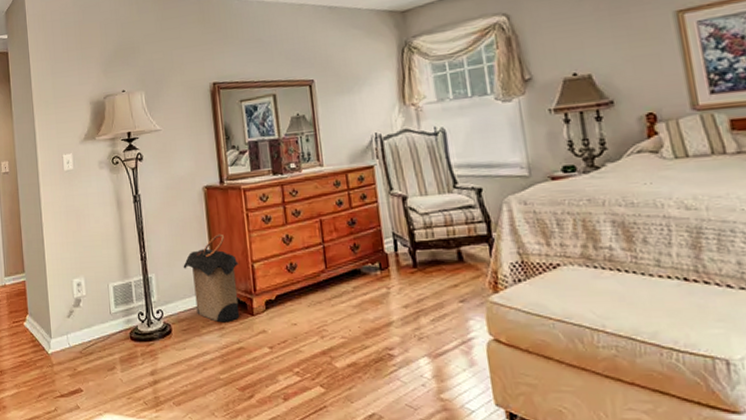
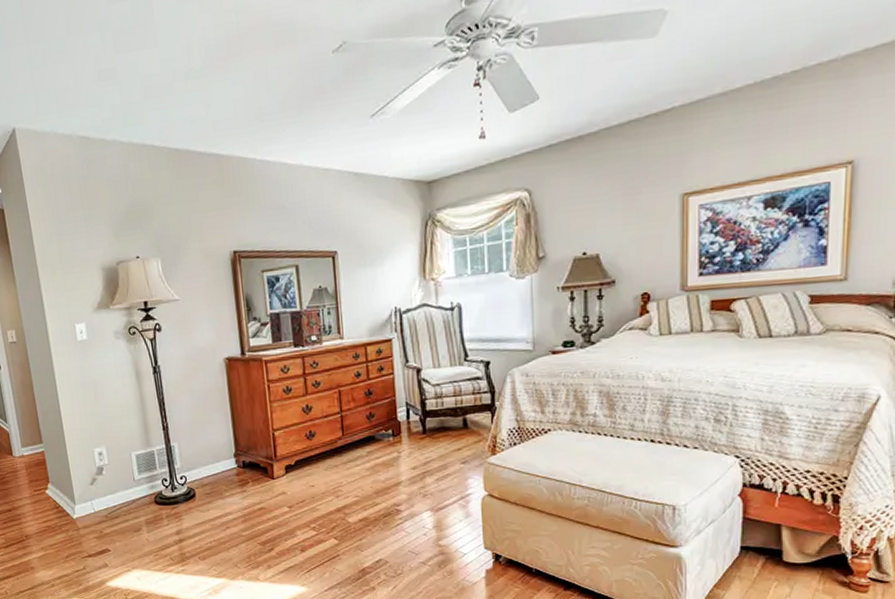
laundry hamper: present [183,233,240,323] -> none [205,404,261,486]

